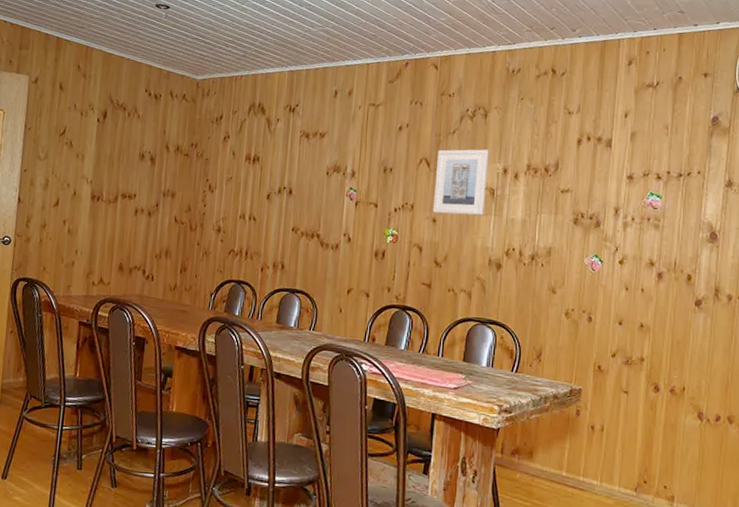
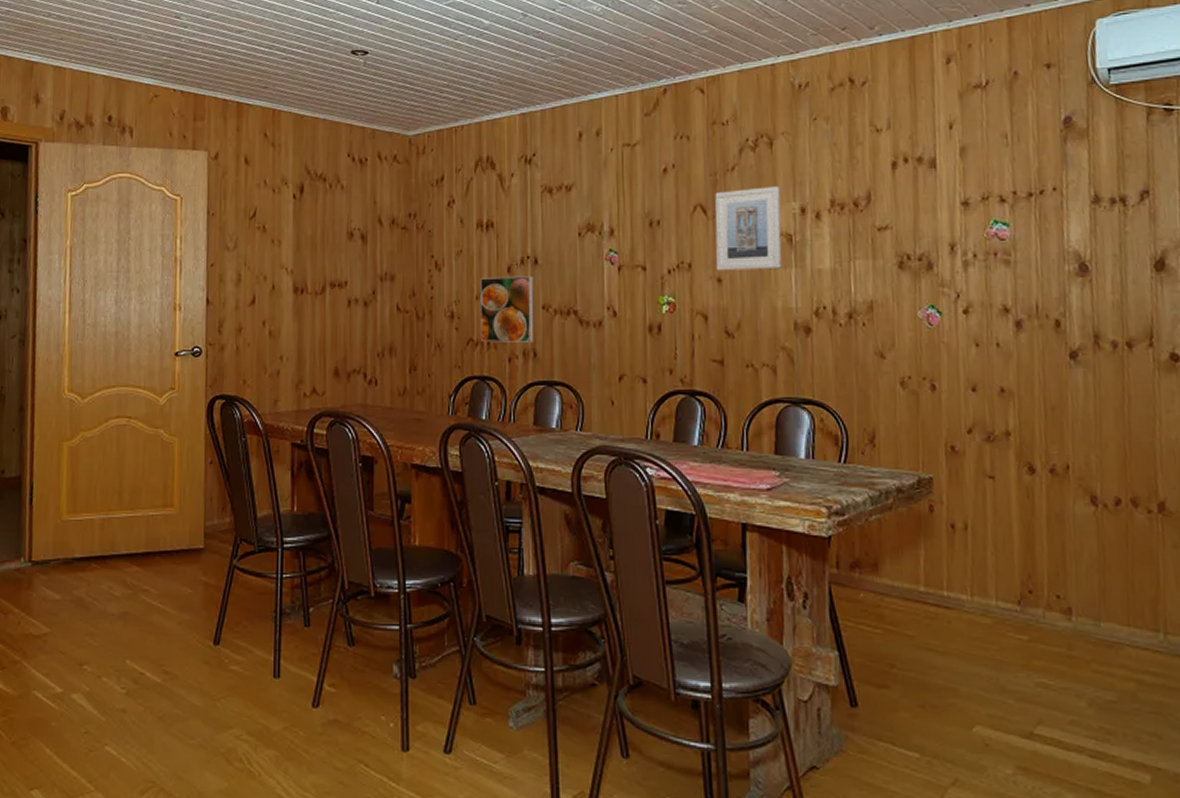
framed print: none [239,201,287,257] -> present [479,276,534,343]

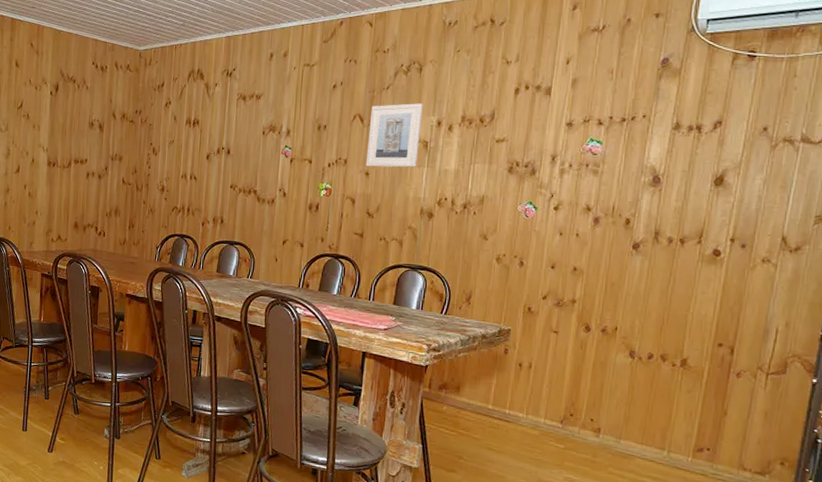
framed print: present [479,276,534,343] -> none [182,161,226,212]

